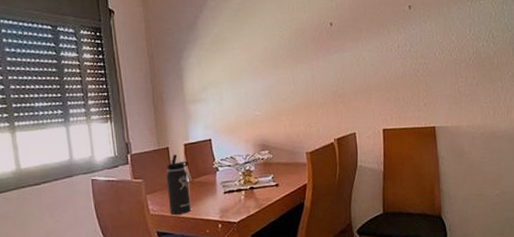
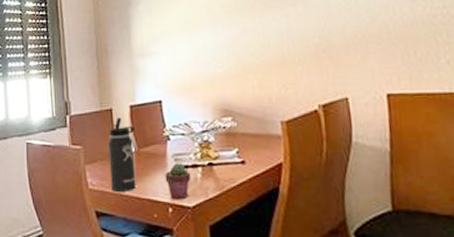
potted succulent: none [215,188,236,218] -> present [165,163,191,200]

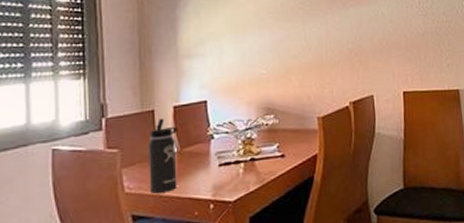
potted succulent: present [165,163,191,200] -> none [207,160,233,196]

